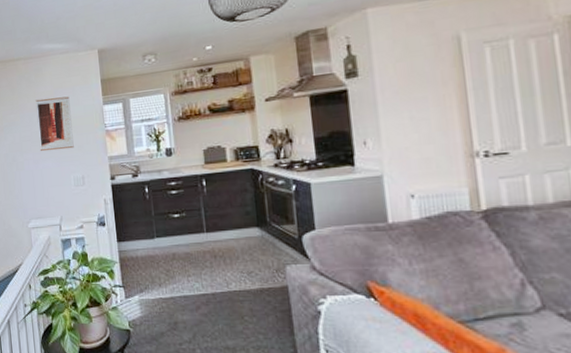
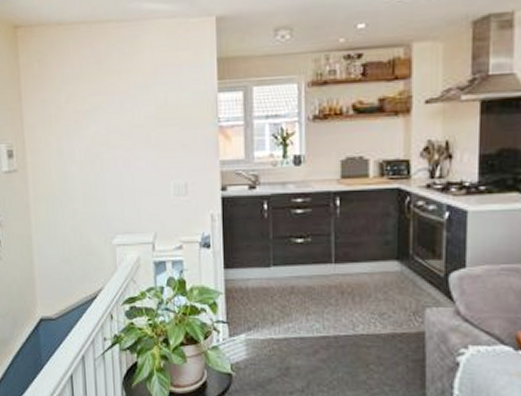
wall art: present [35,96,74,152] -> none [129,77,177,149]

